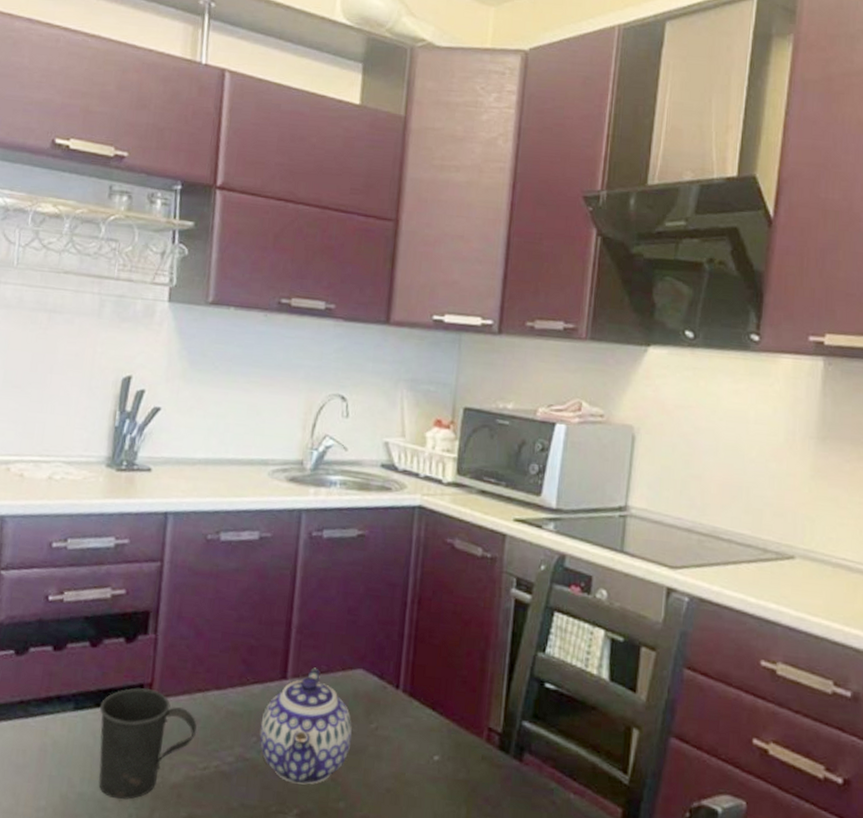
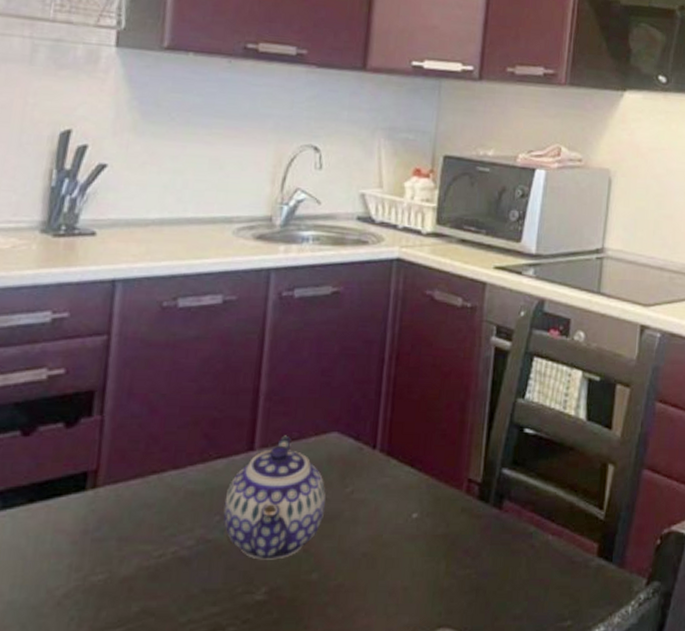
mug: present [99,688,197,800] -> none [33,476,151,602]

